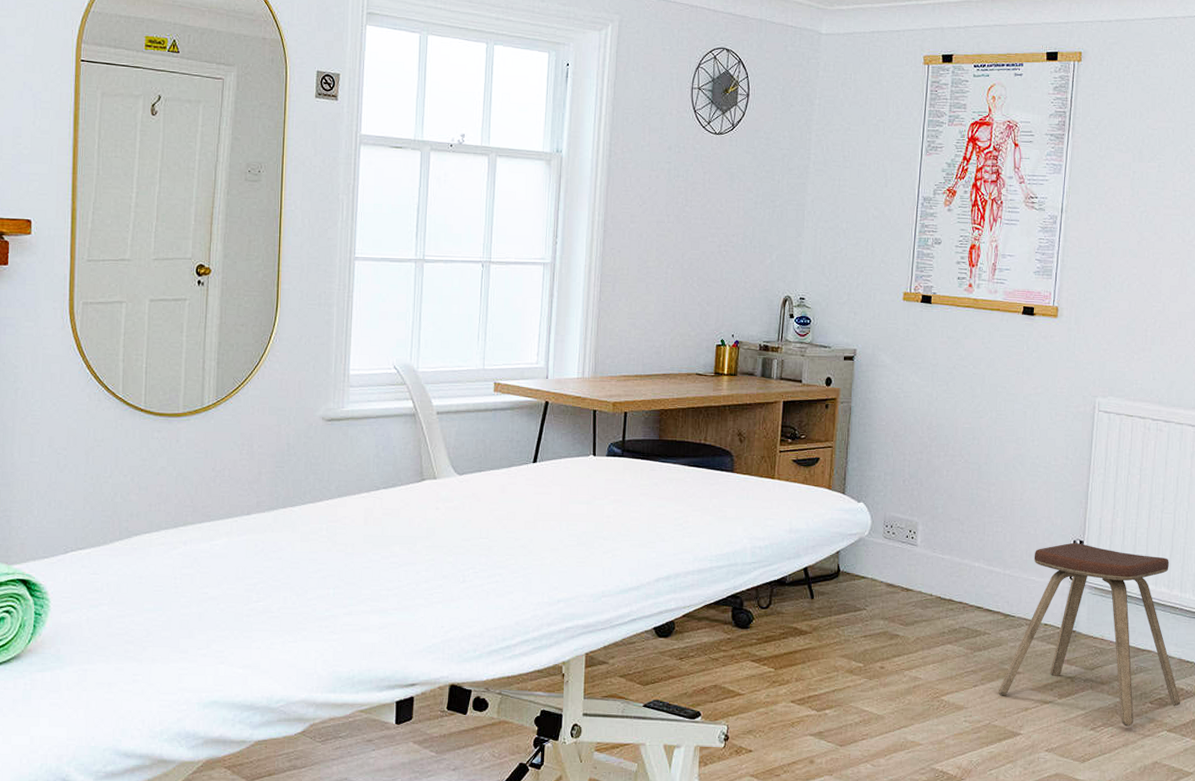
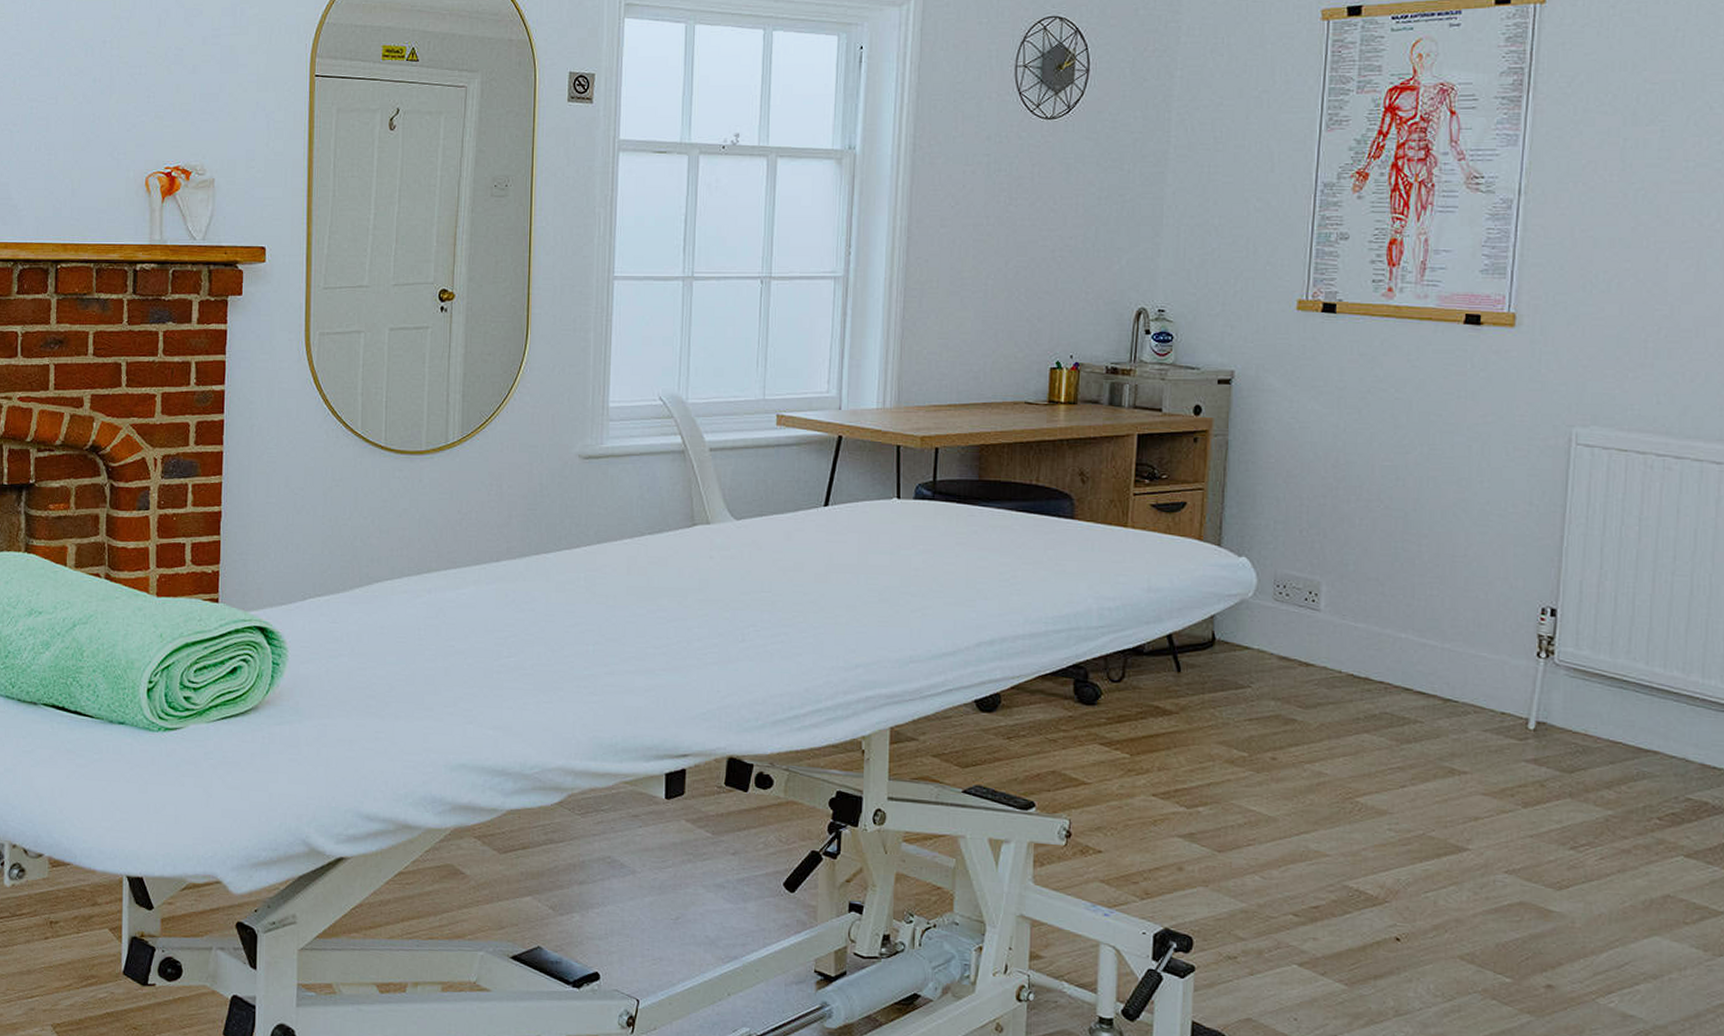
music stool: present [998,542,1180,727] -> none [1435,610,1704,848]

